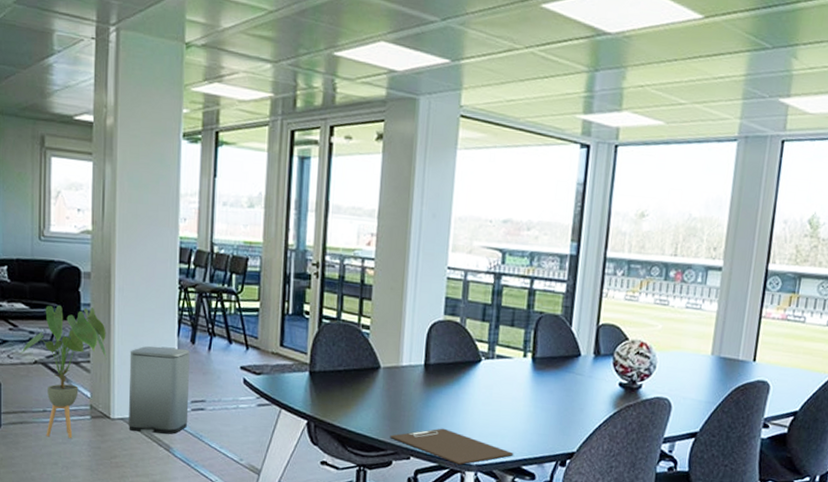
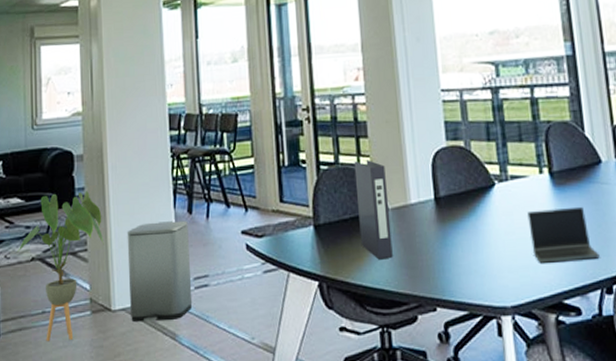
binder: none [351,319,383,410] -> present [354,160,393,260]
clipboard: present [390,428,514,465] -> none [410,268,552,309]
laptop computer: none [503,388,561,437] -> present [527,206,600,263]

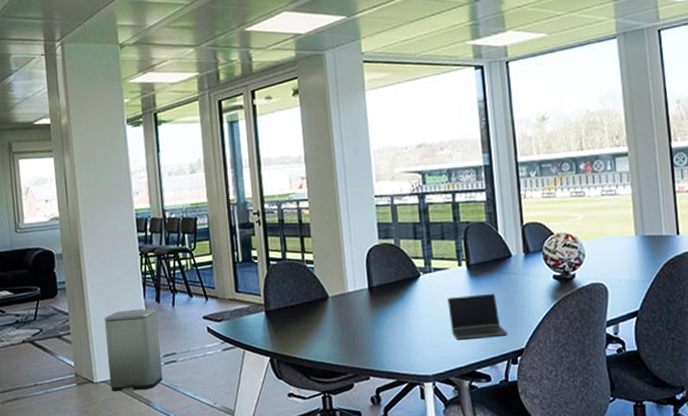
house plant: present [18,191,104,342] -> none [10,284,85,409]
binder: present [354,160,393,260] -> none [299,256,333,339]

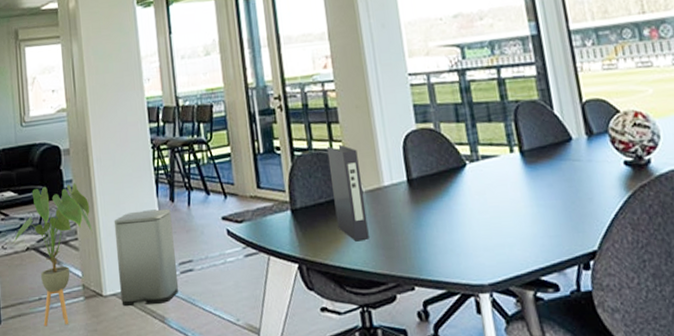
house plant: none [10,284,85,409] -> present [13,183,93,327]
binder: none [299,256,333,339] -> present [326,144,369,242]
laptop computer: present [447,293,508,340] -> none [500,183,575,241]

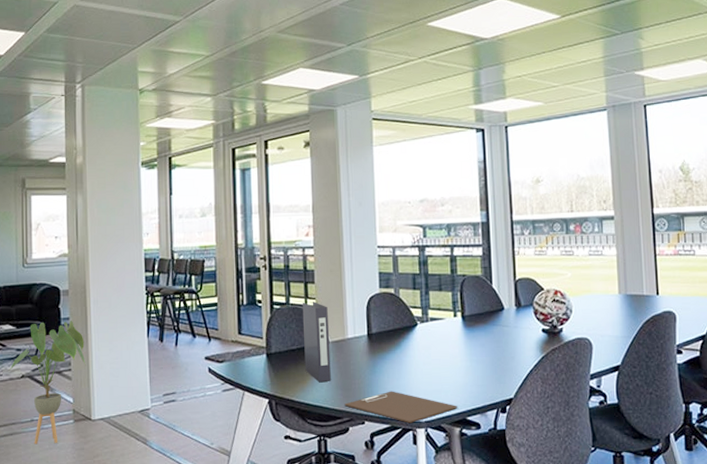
pedal bin: present [113,208,179,306] -> none [106,347,162,430]
clipboard: none [387,247,528,287] -> present [344,391,458,423]

